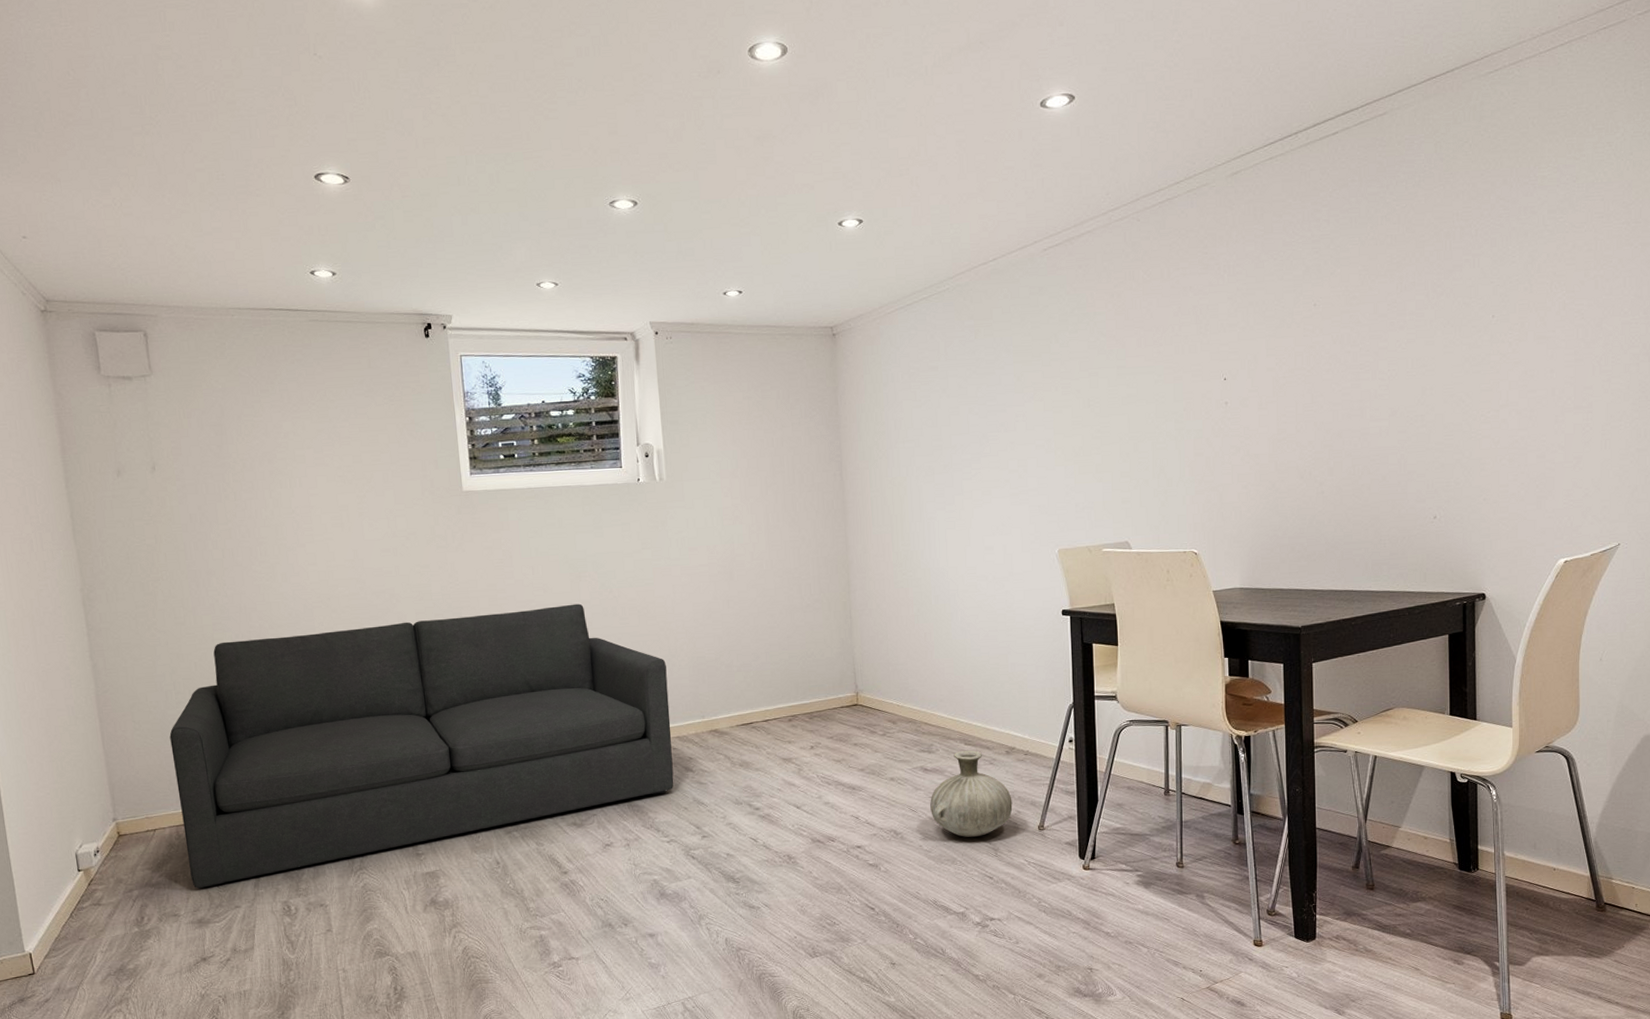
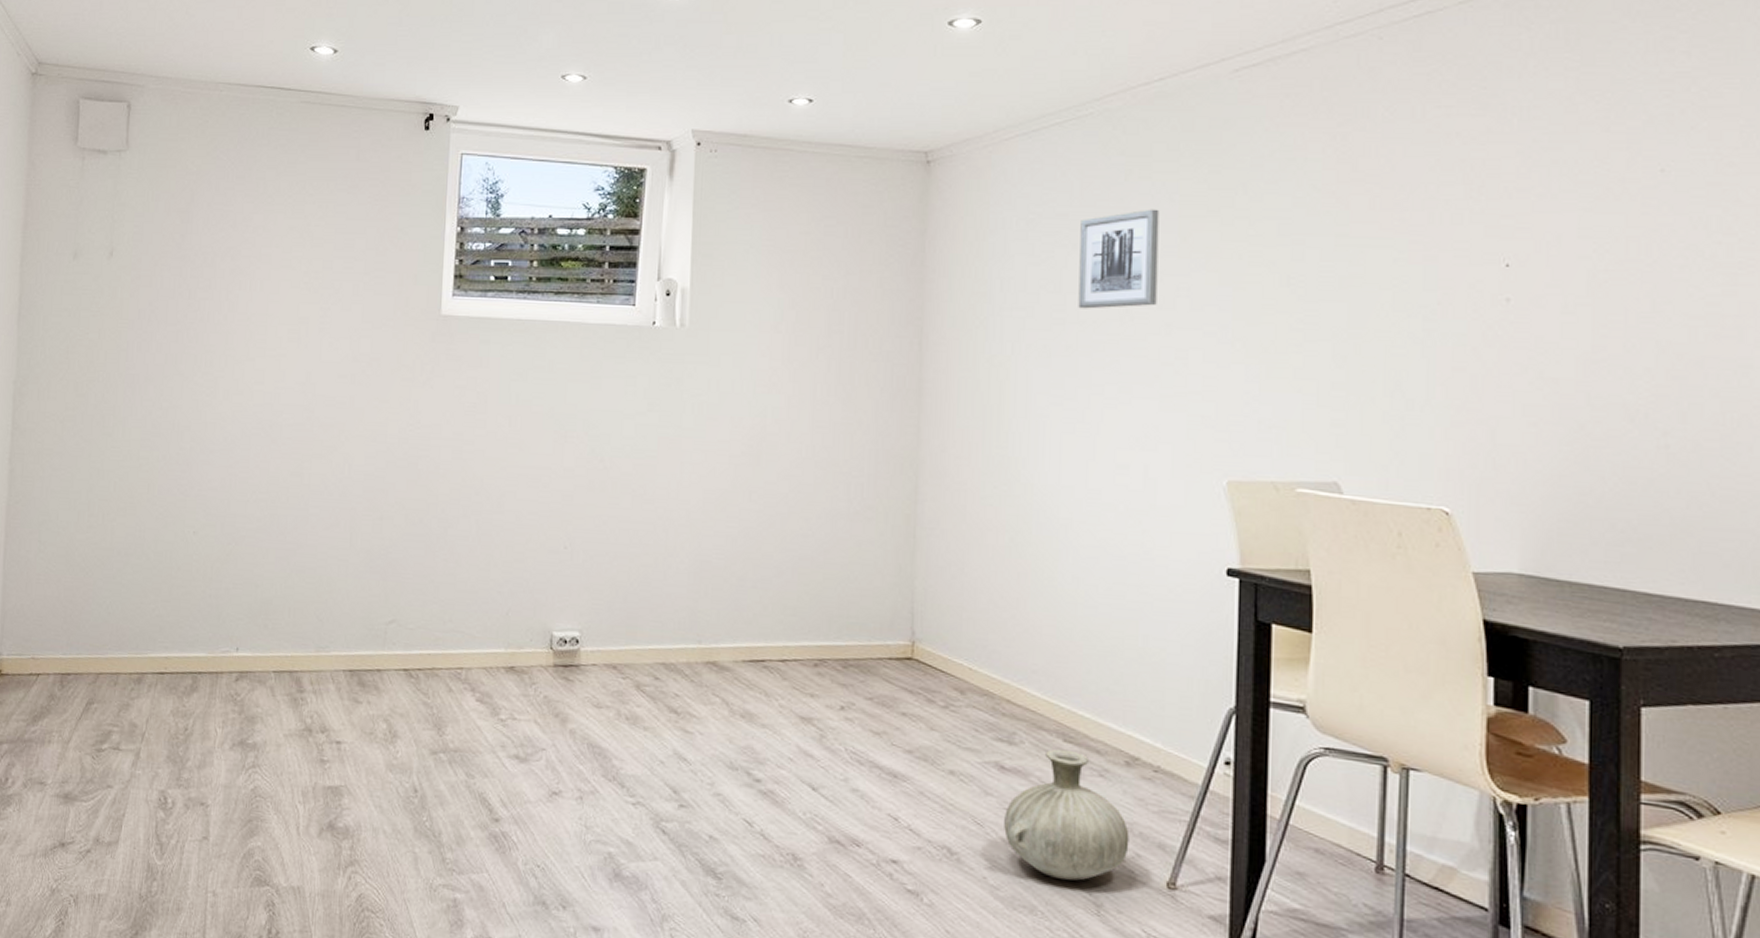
sofa: present [169,603,674,889] -> none [66,462,660,756]
wall art: none [947,358,1003,437] -> present [1078,209,1159,309]

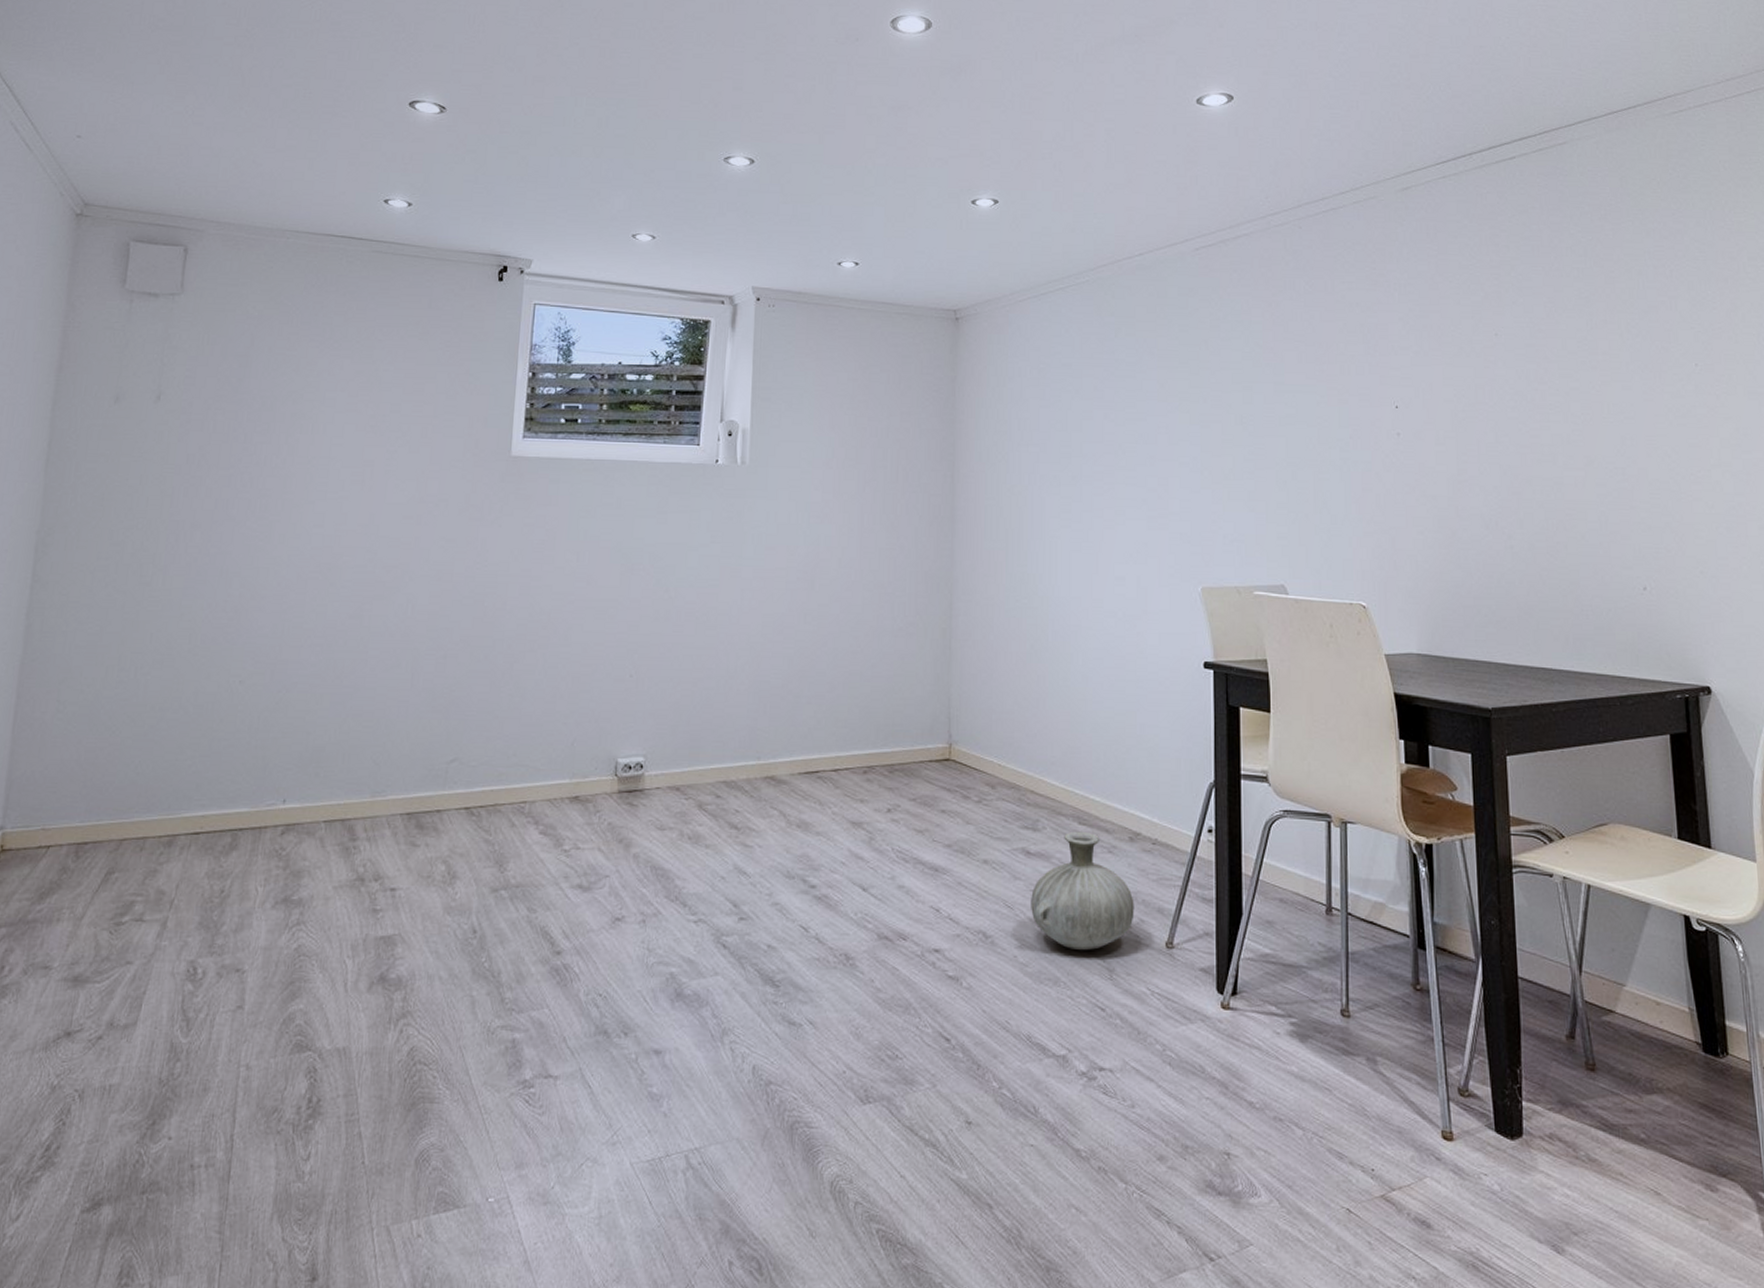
wall art: present [1078,209,1159,309] -> none [1081,360,1143,445]

